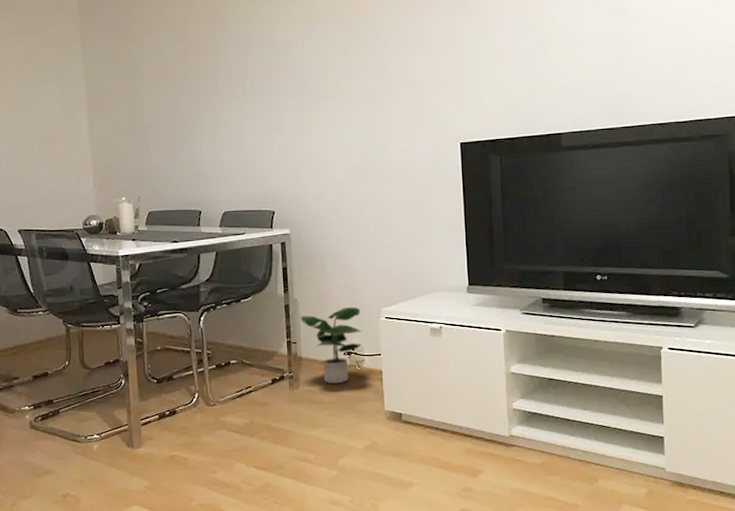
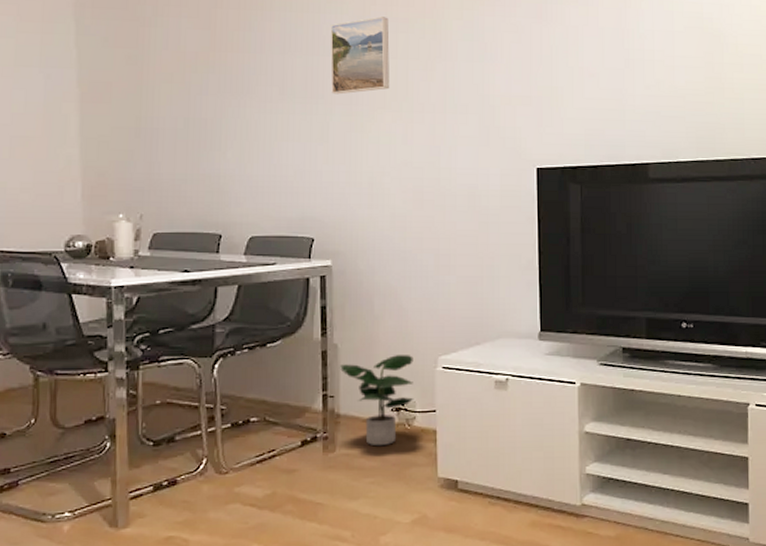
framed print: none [280,19,331,89] -> present [330,16,390,95]

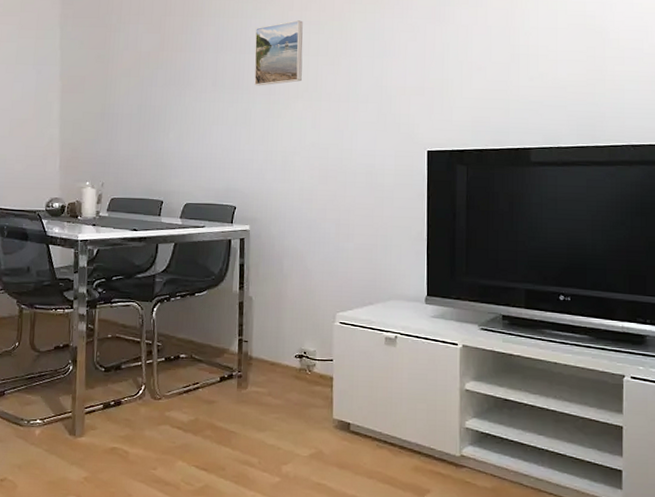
potted plant: present [339,355,414,447] -> none [253,309,315,387]

